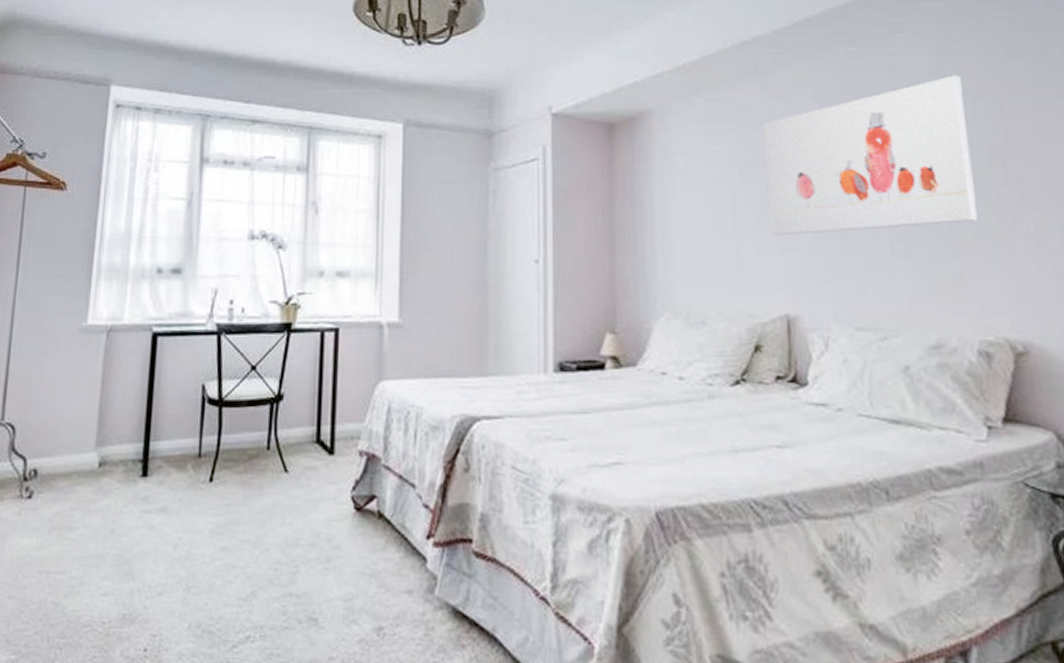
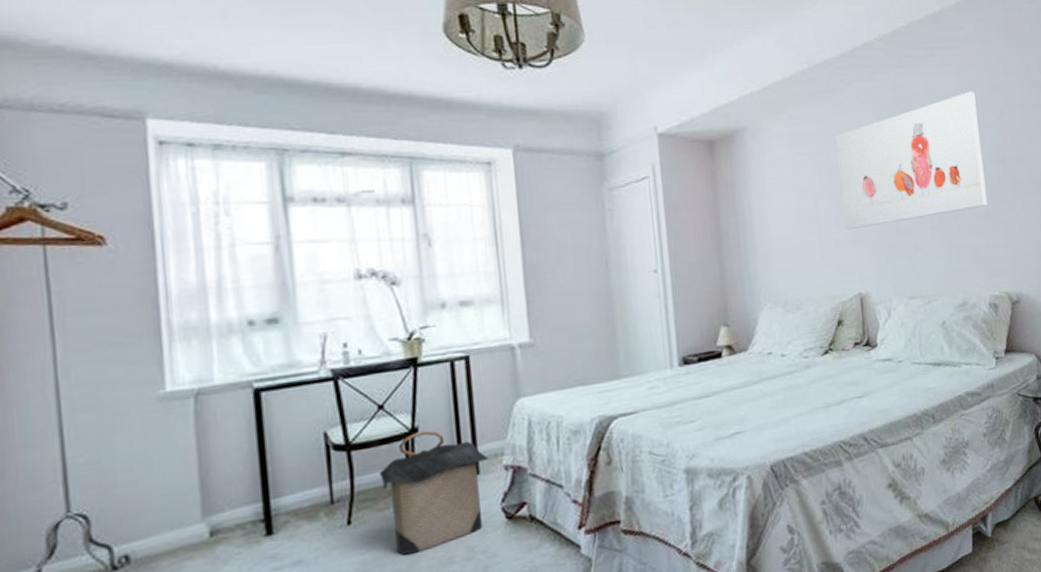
laundry hamper: none [244,399,345,526] -> present [380,430,489,556]

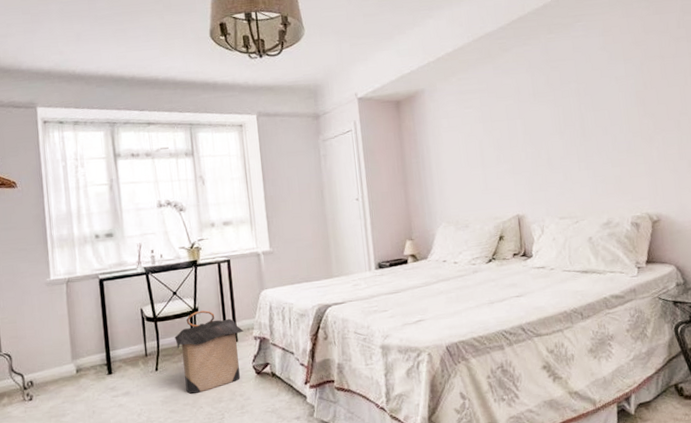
wall art: present [835,91,987,230] -> none [496,48,629,165]

